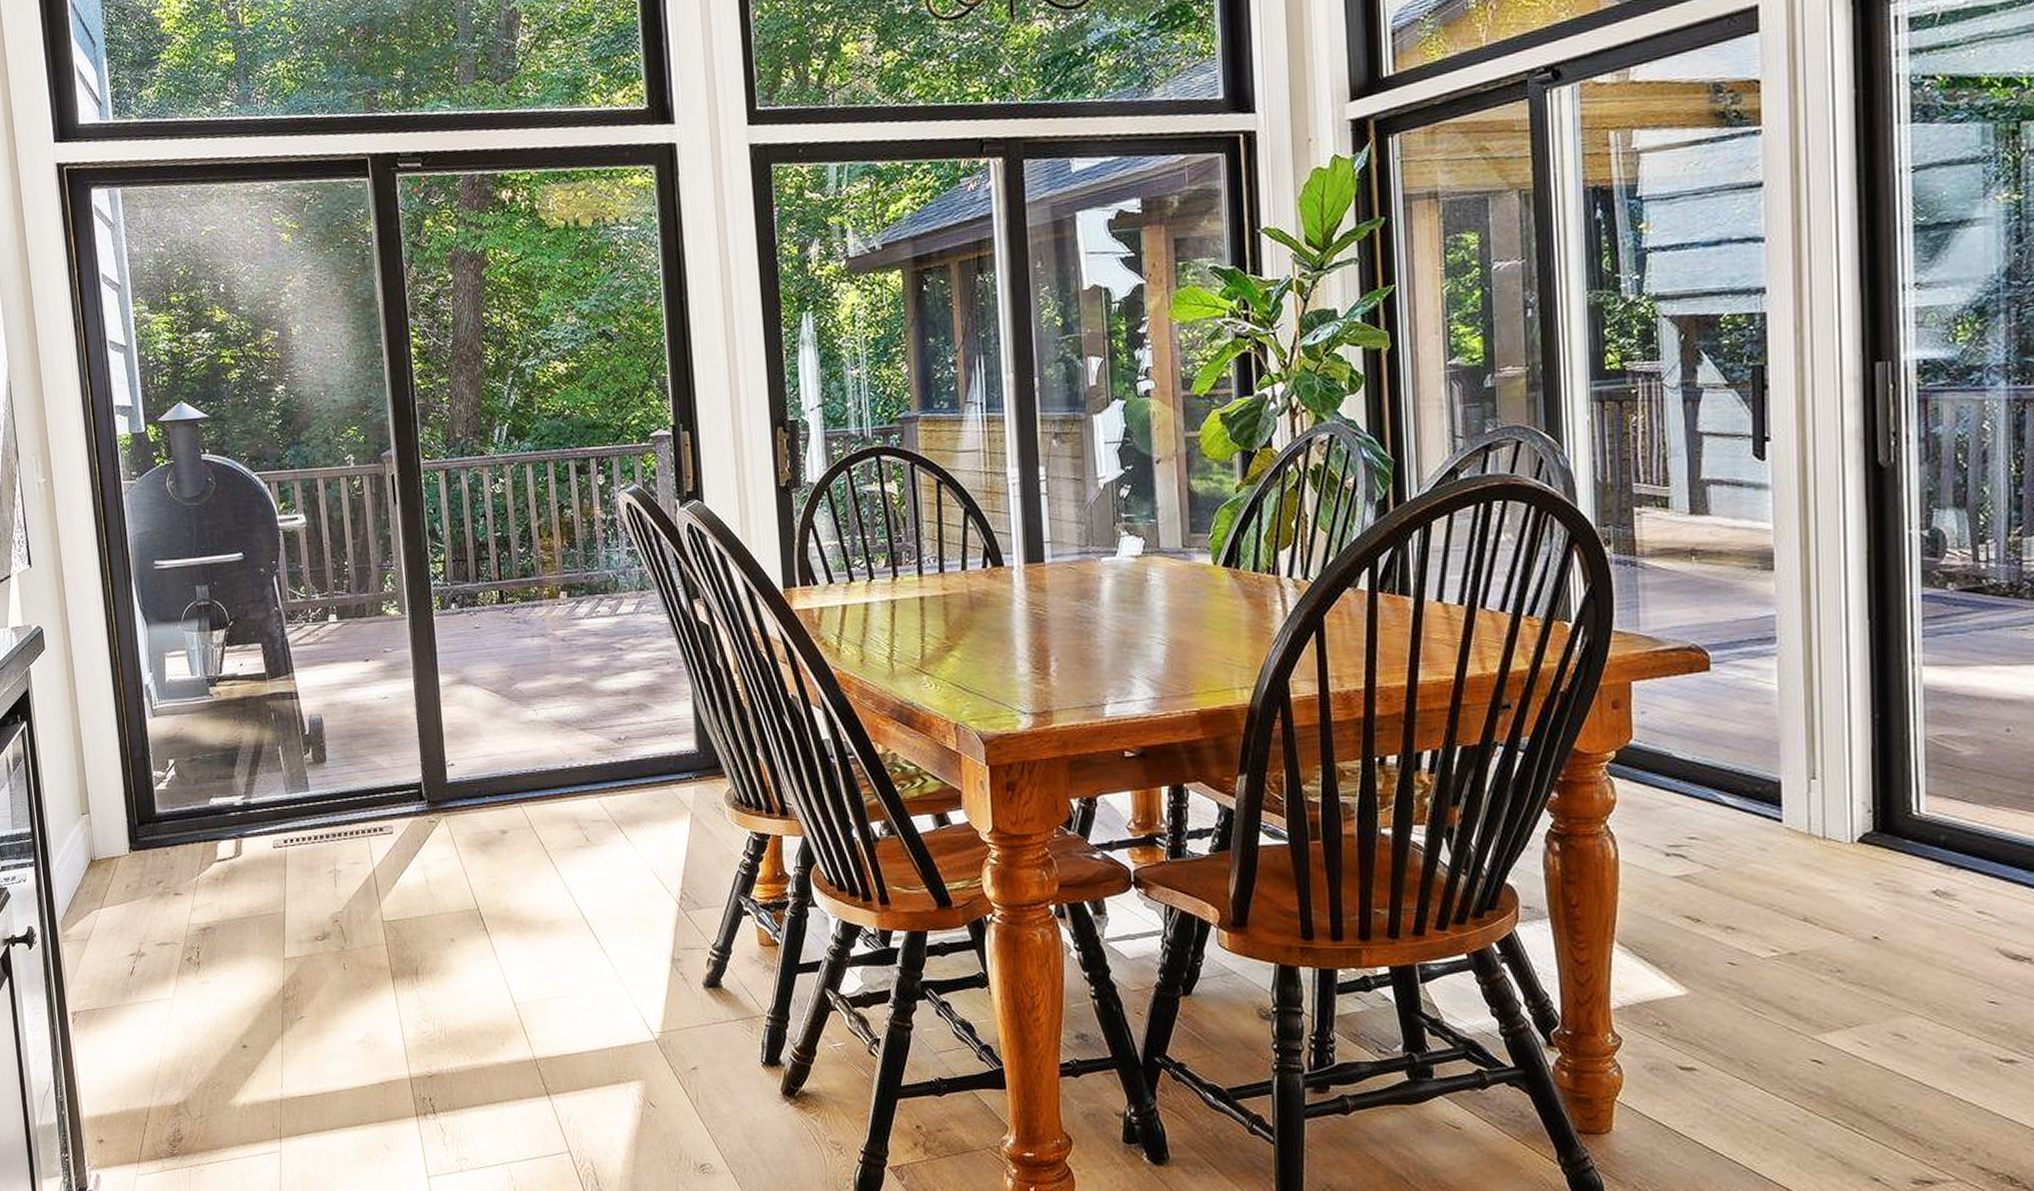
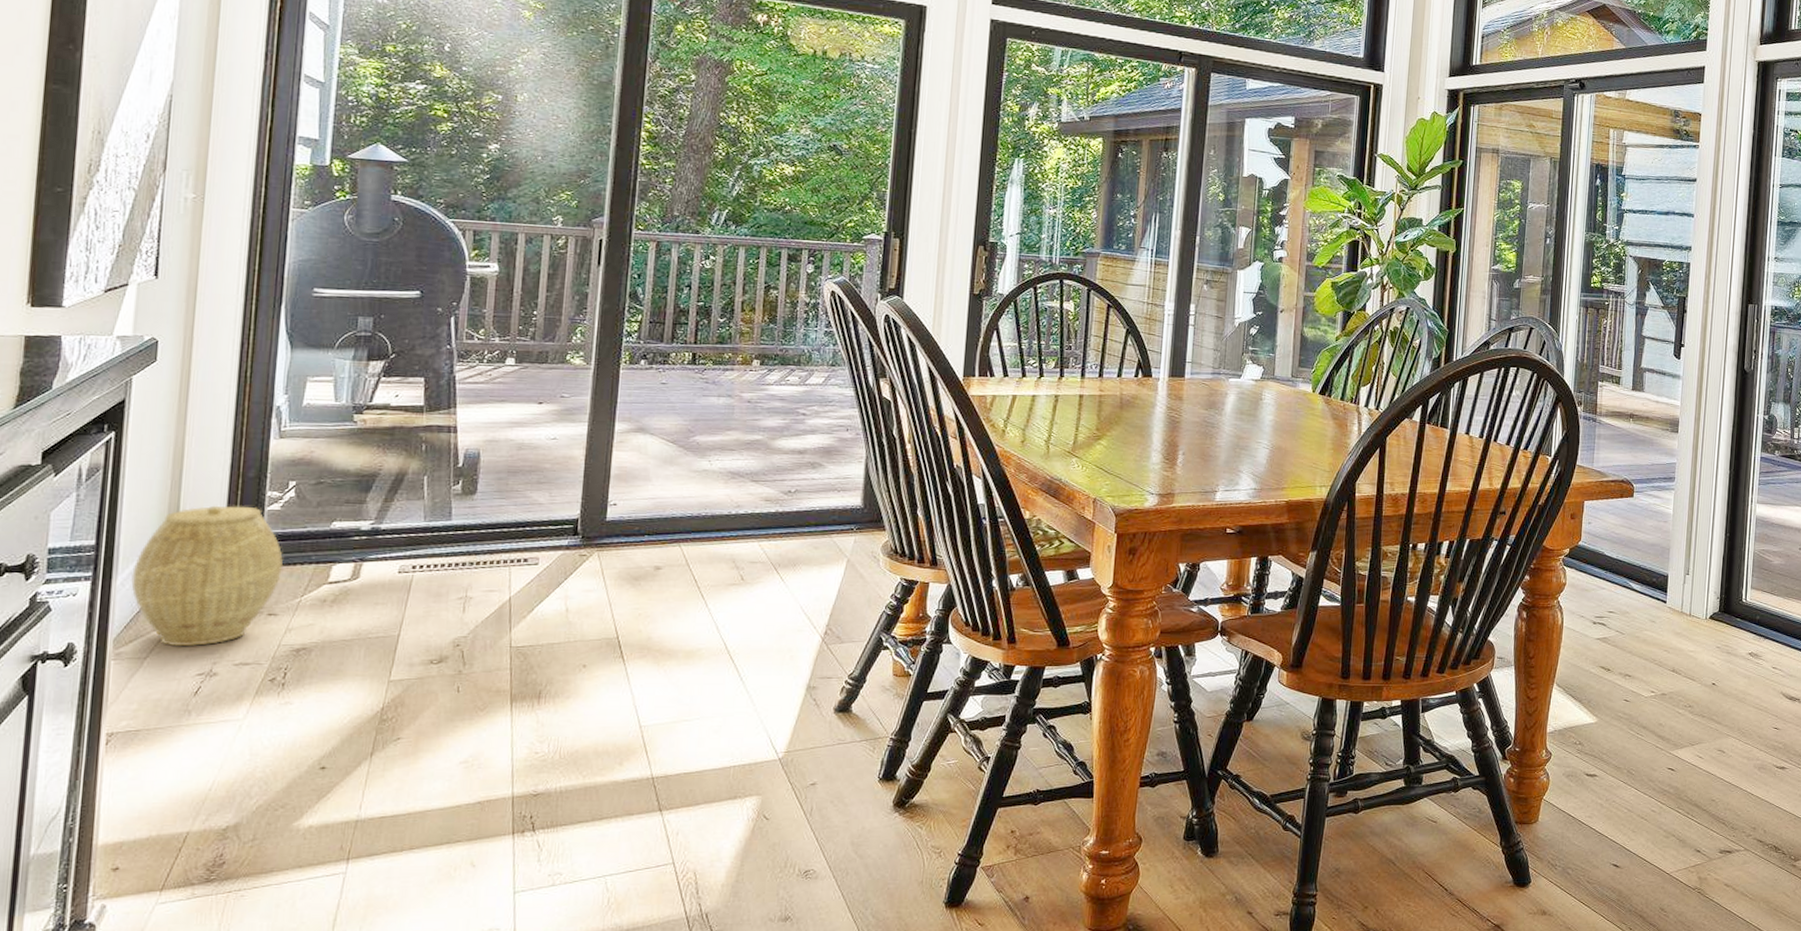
woven basket: none [63,787,179,927] -> present [131,505,284,646]

